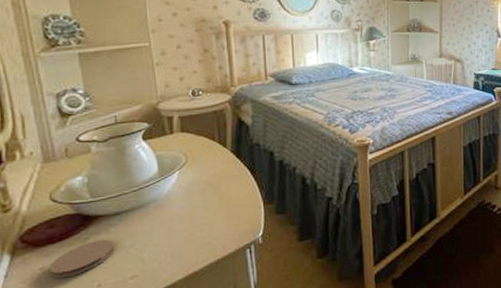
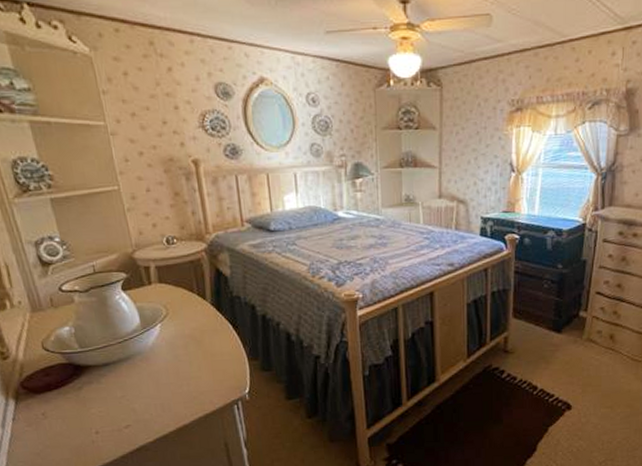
coaster: present [48,239,115,279] -> none [49,389,107,424]

